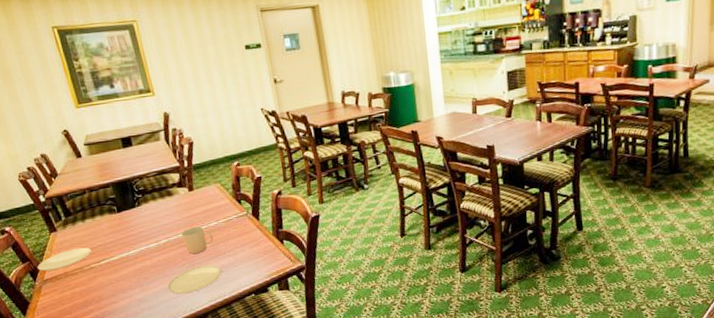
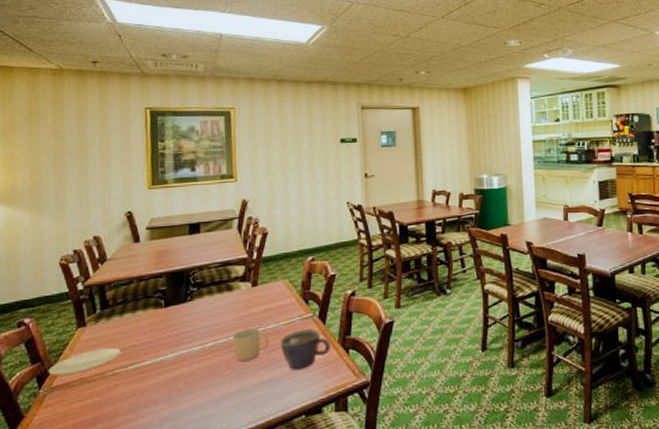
plate: present [167,264,223,294] -> none [202,375,272,412]
cup: none [222,225,267,259] -> present [280,329,331,370]

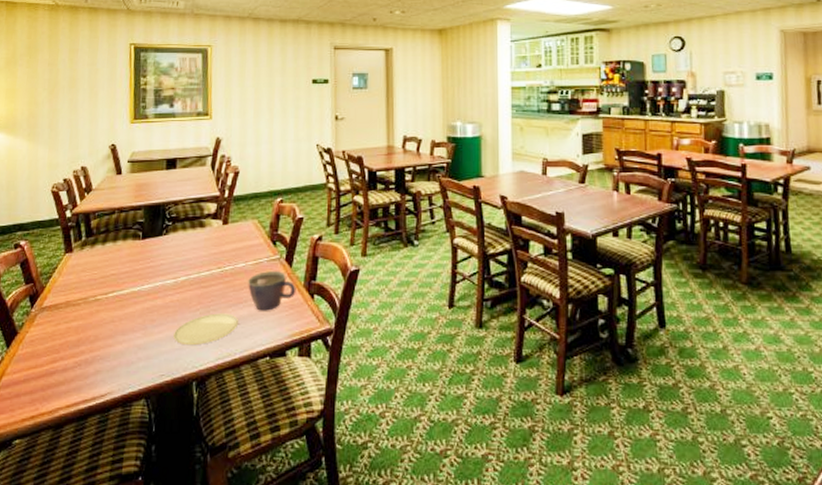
plate: present [48,347,122,376] -> none [39,274,103,298]
plate: none [202,375,272,412] -> present [173,313,239,346]
mug: present [232,328,269,362] -> none [203,266,238,299]

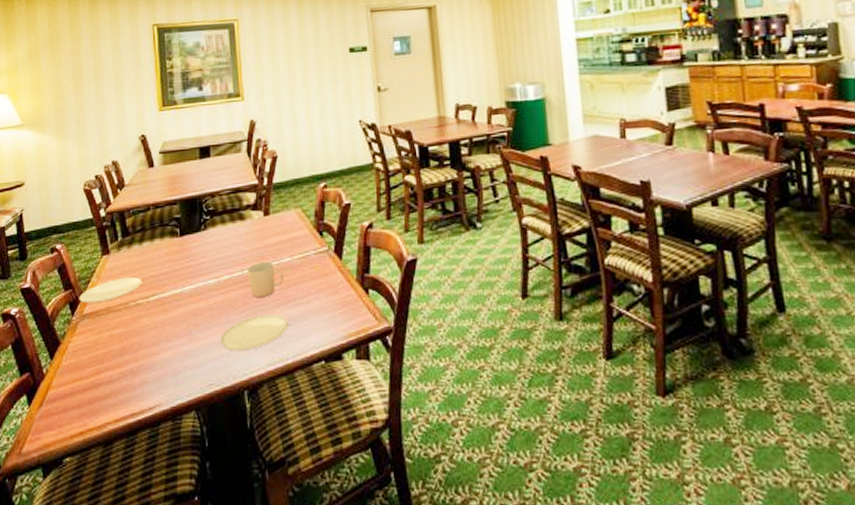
plate: none [39,274,103,298] -> present [79,277,143,304]
mug: none [203,266,238,299] -> present [247,262,284,298]
cup: present [248,271,296,311] -> none [295,265,349,310]

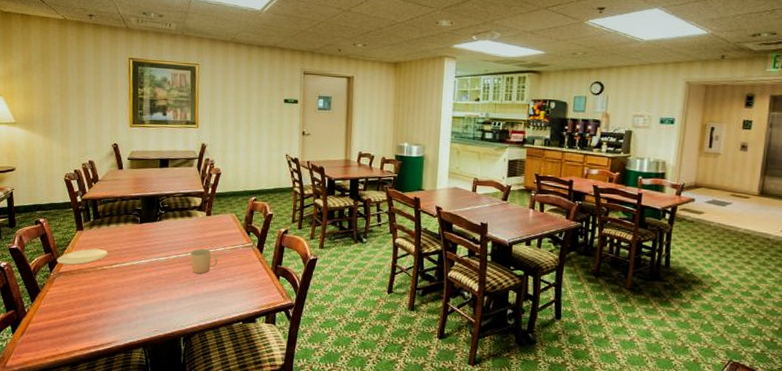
plate: present [220,314,289,351] -> none [165,285,219,310]

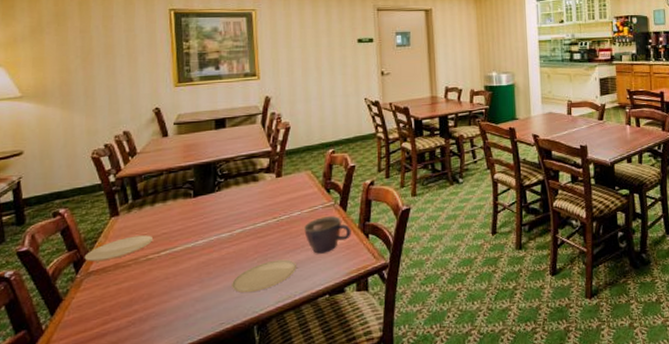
plate: none [165,285,219,310] -> present [232,259,297,293]
mug: present [190,249,218,274] -> none [259,216,294,247]
cup: none [226,255,265,287] -> present [304,216,352,254]

